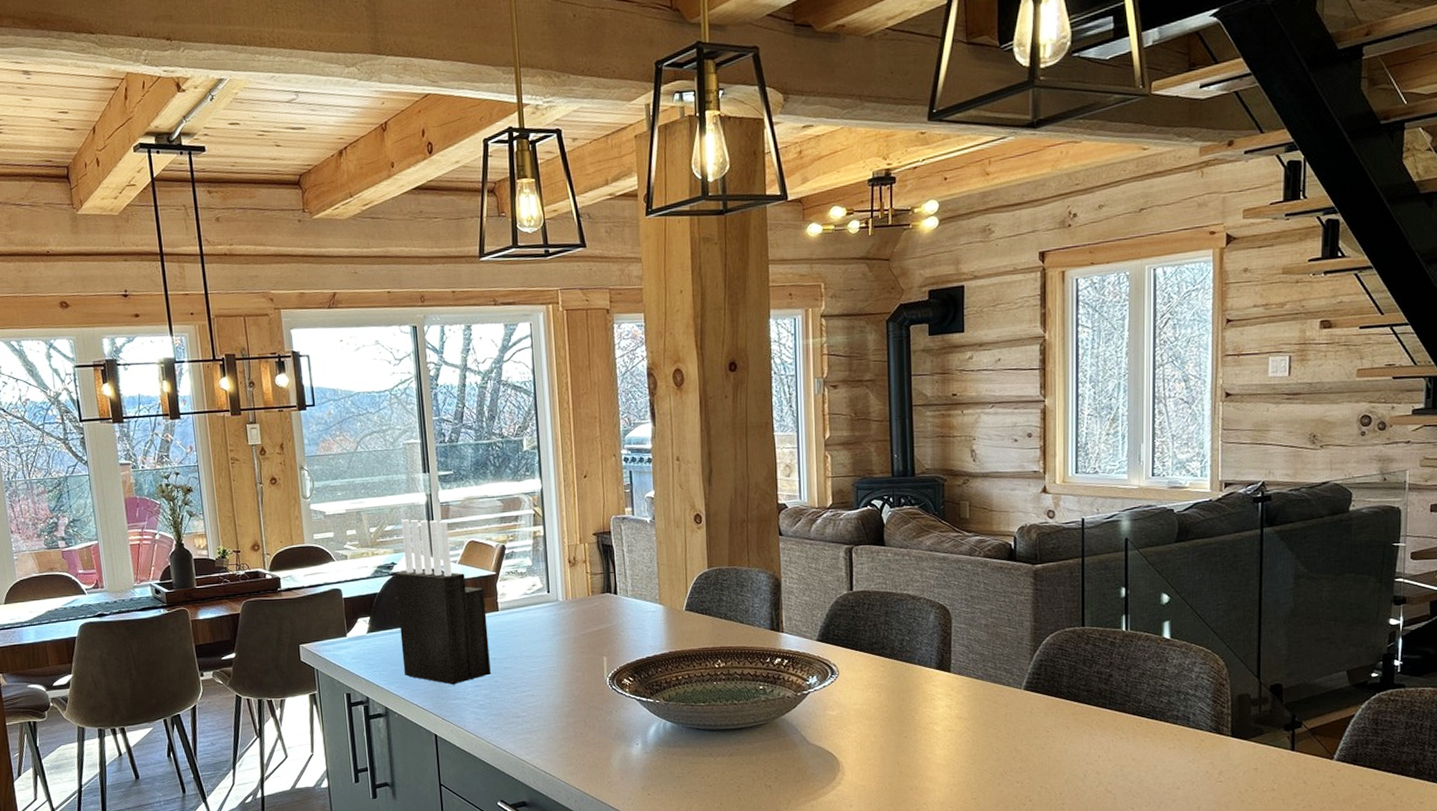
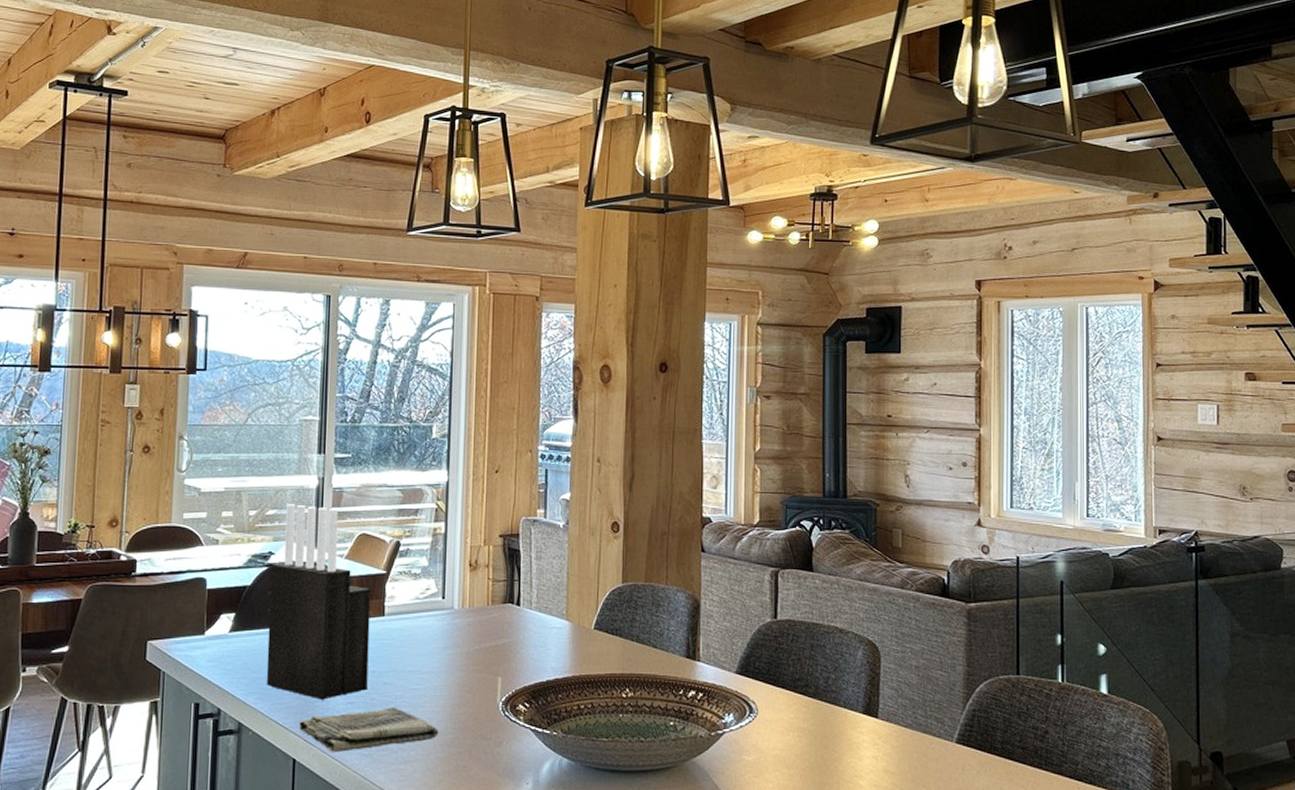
dish towel: none [436,687,557,728] -> present [299,707,439,753]

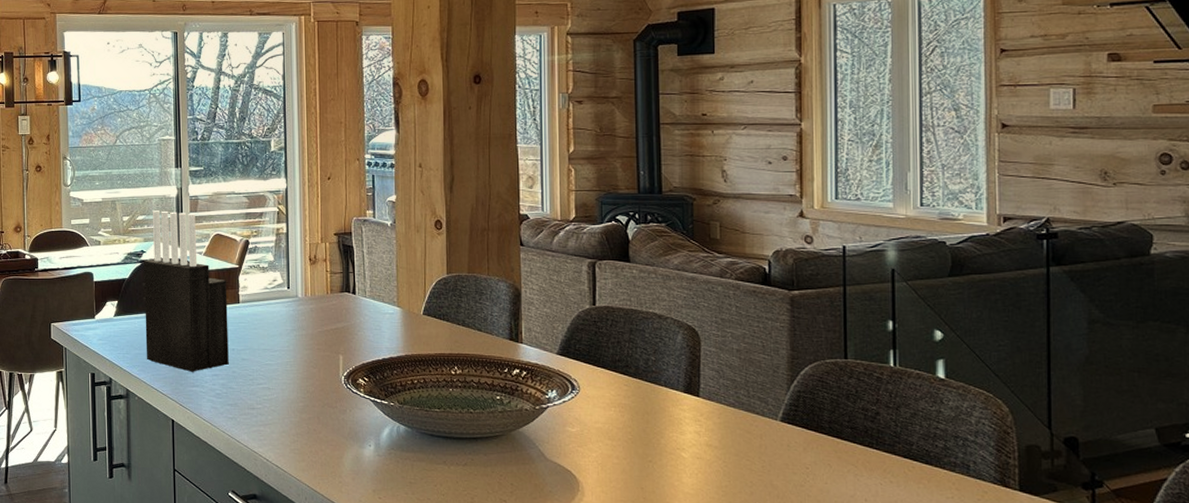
dish towel: present [299,707,439,753] -> none [175,379,291,416]

